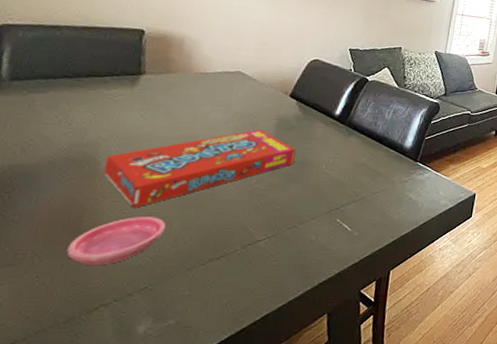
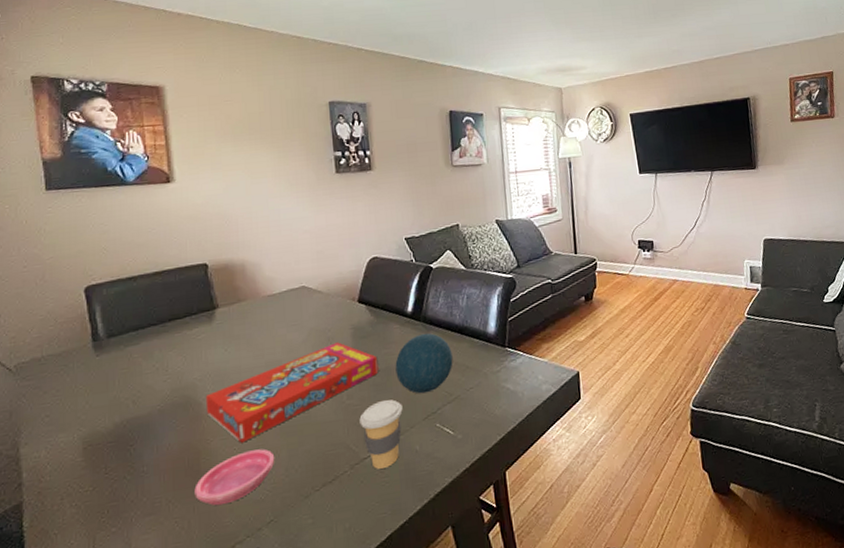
coffee cup: none [262,190,309,252] -> present [359,399,403,469]
decorative orb: none [309,136,368,190] -> present [395,333,453,394]

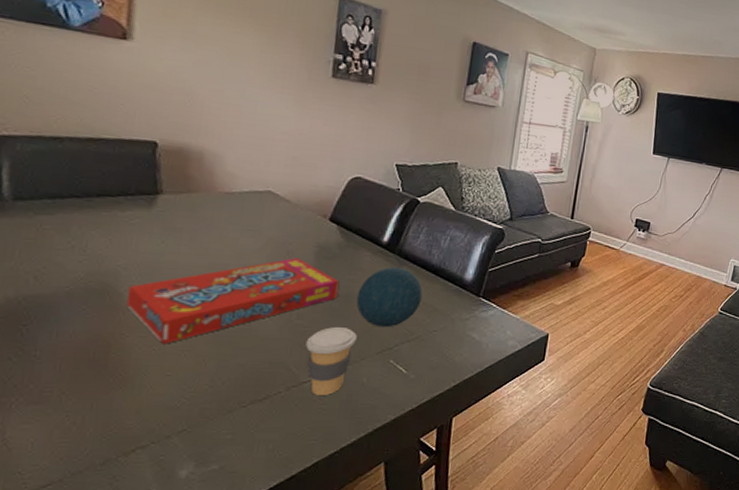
saucer: present [194,449,275,506] -> none [95,354,201,406]

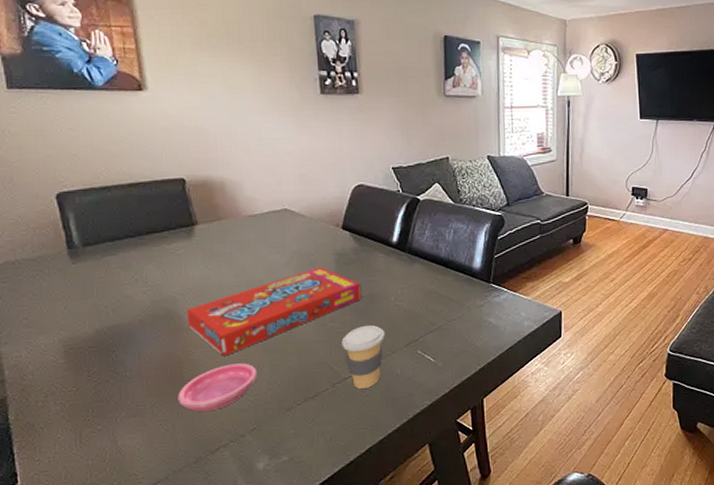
saucer: none [95,354,201,406] -> present [178,363,258,412]
decorative orb: present [356,266,423,328] -> none [378,264,437,322]

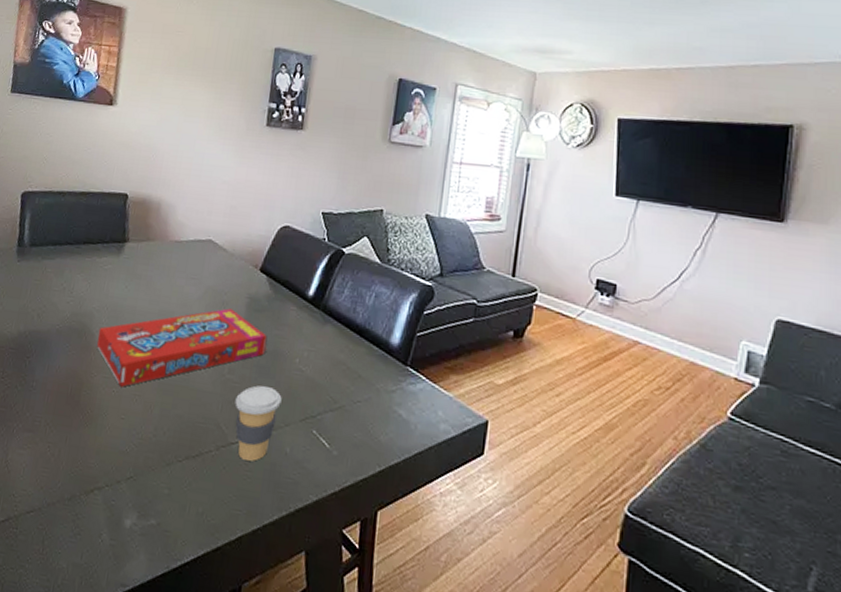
saucer: present [178,363,258,412] -> none [70,396,148,445]

